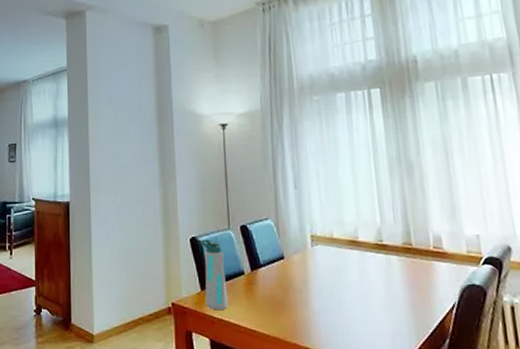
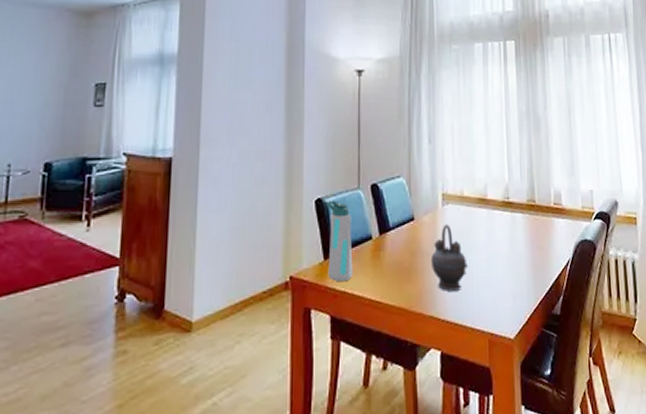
teapot: none [302,263,343,326] -> present [430,224,469,291]

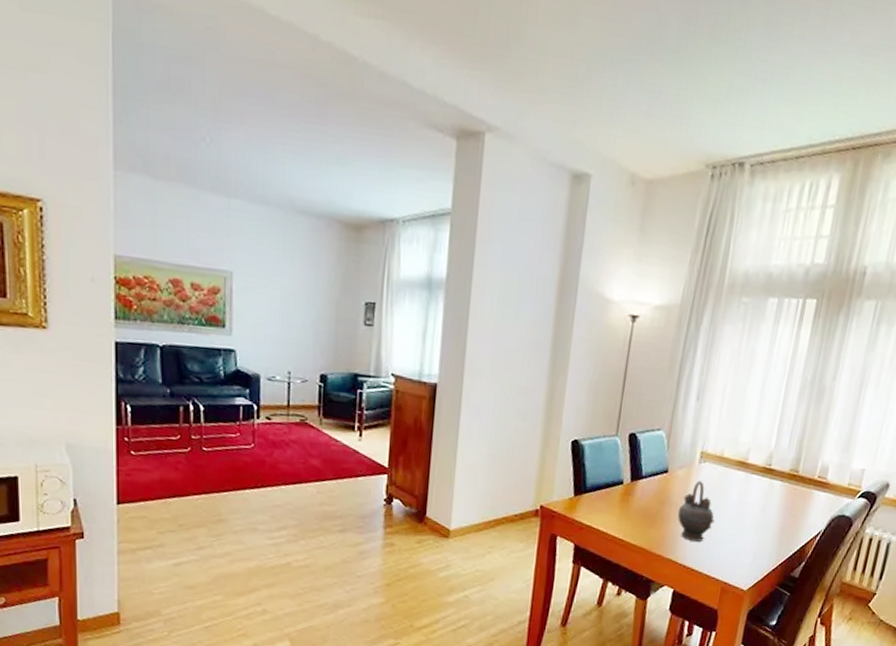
water bottle: present [325,200,353,282] -> none [576,443,606,518]

